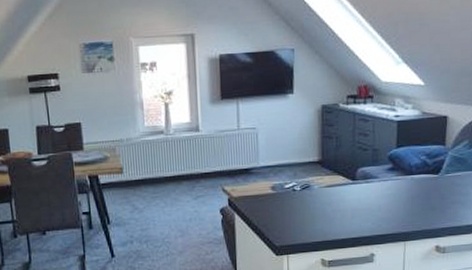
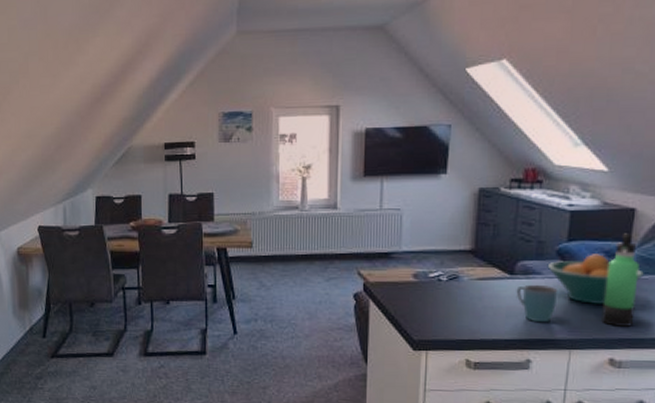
mug: none [358,187,392,221] -> present [516,284,558,323]
fruit bowl: none [382,157,457,201] -> present [547,254,644,305]
thermos bottle: none [426,137,455,218] -> present [600,233,641,327]

